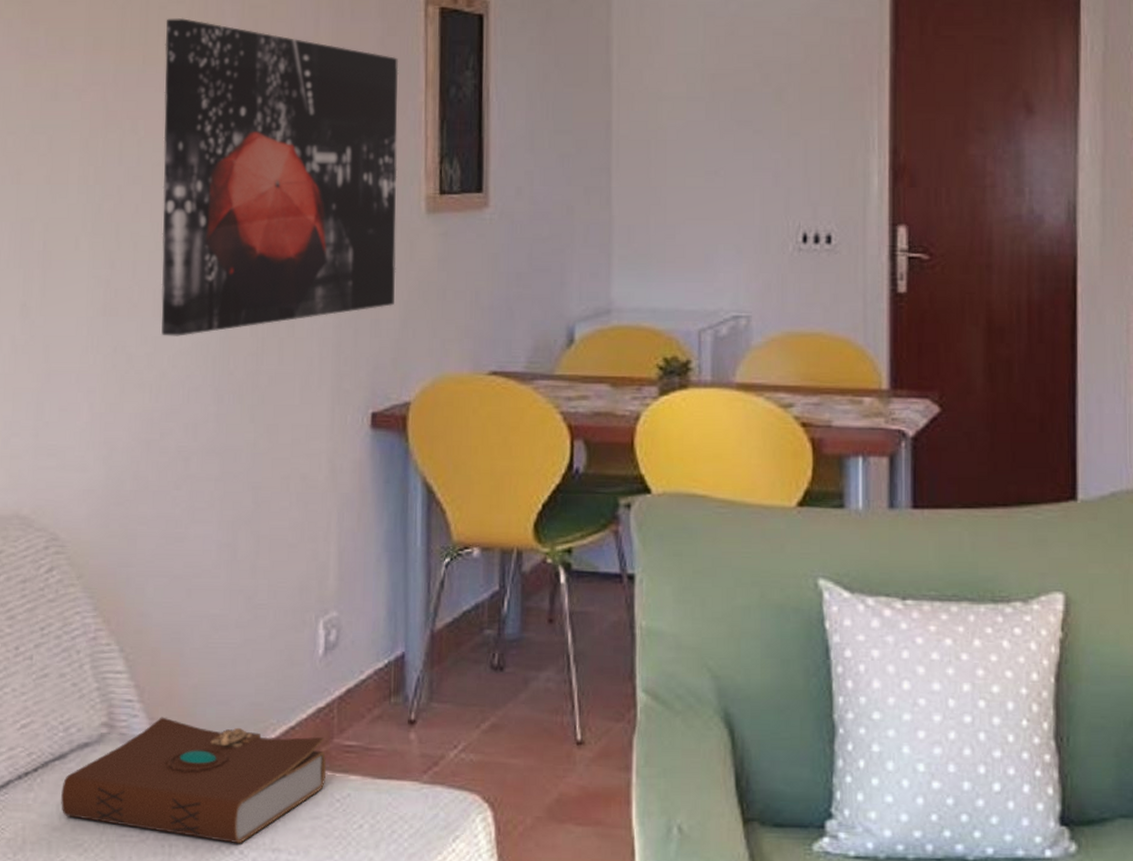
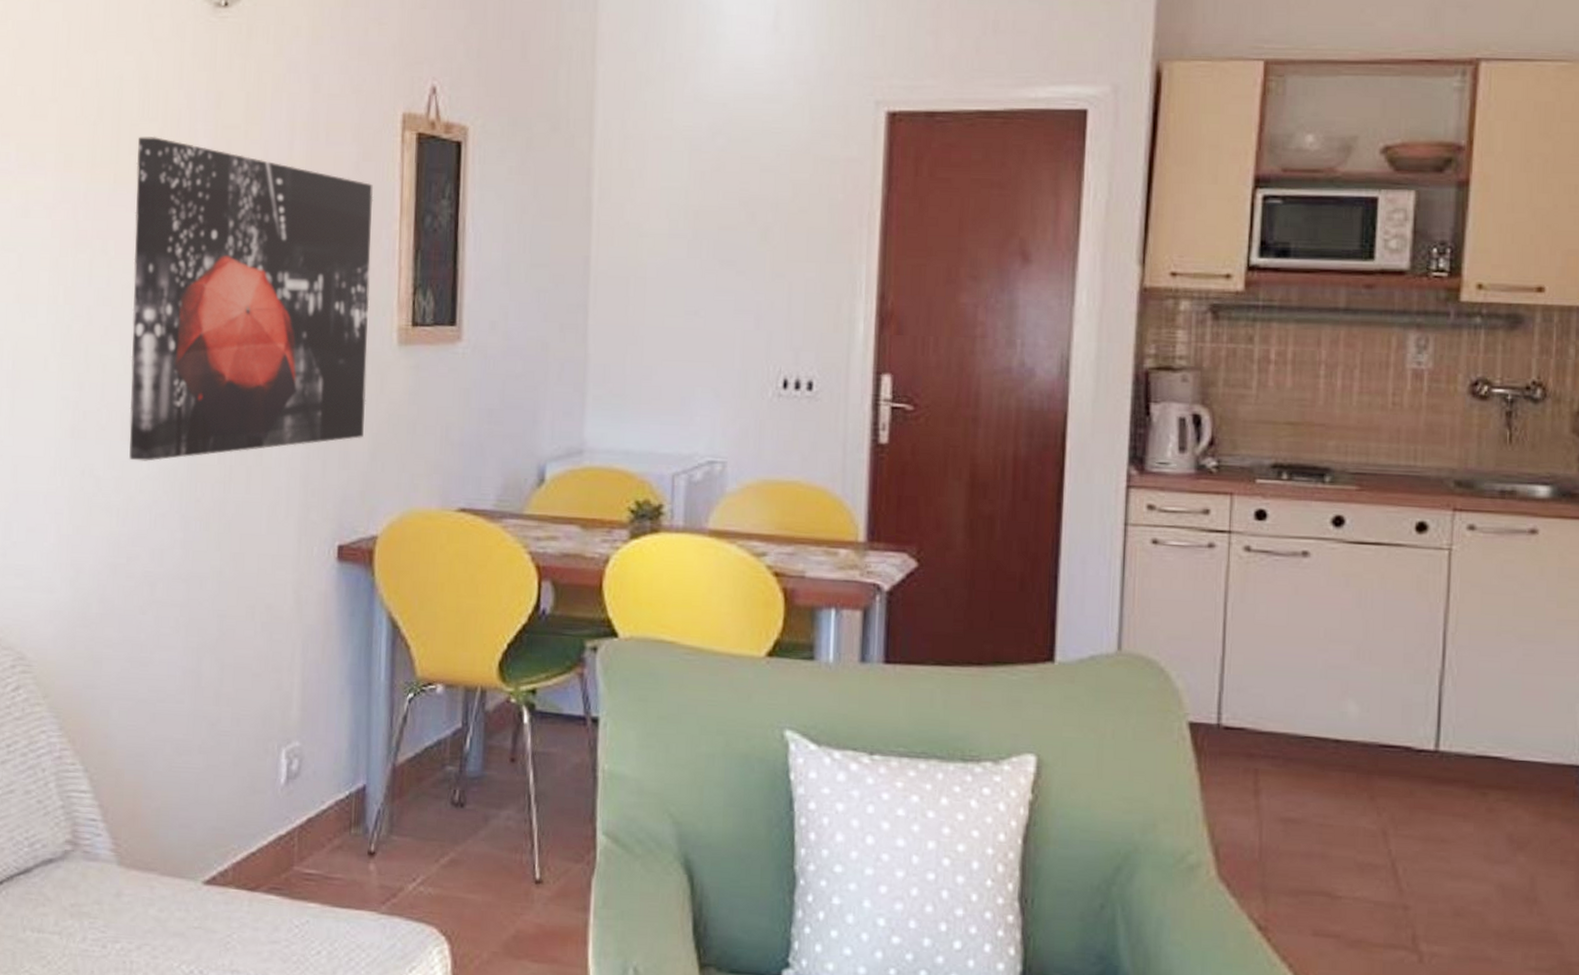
book: present [61,717,327,844] -> none [25,837,287,964]

